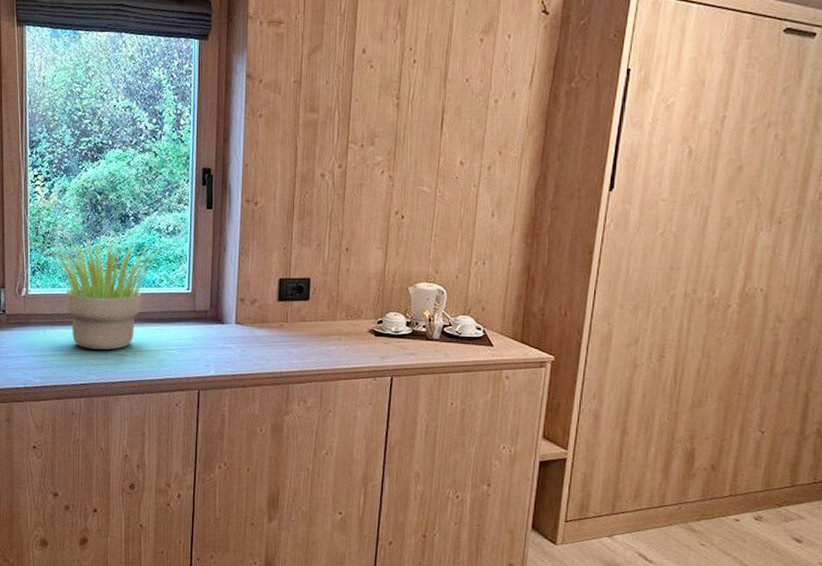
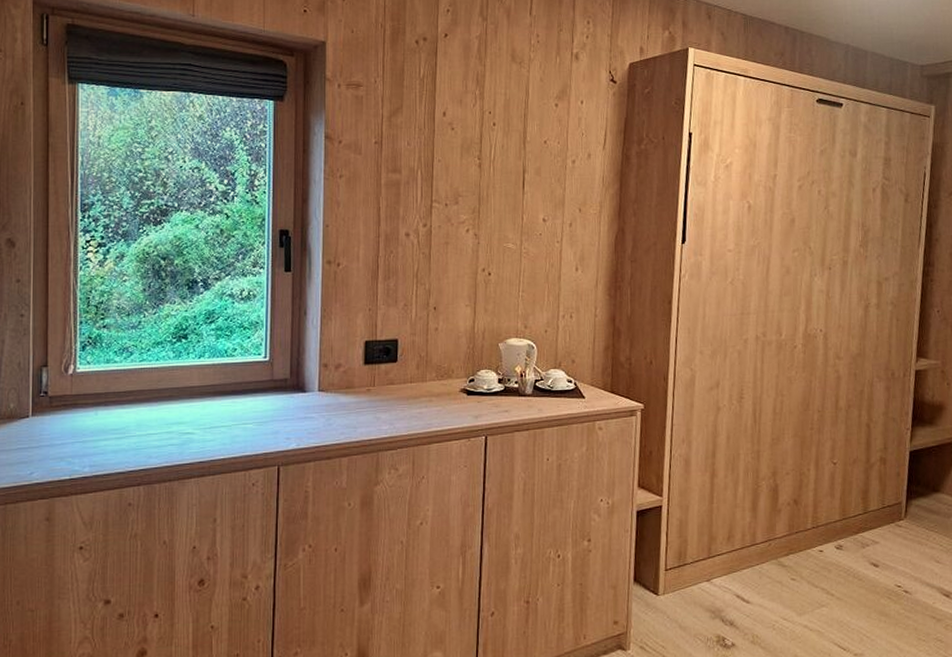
potted plant: present [47,239,162,350] -> none [100,308,236,430]

